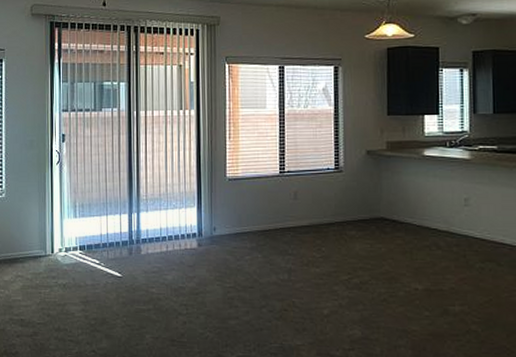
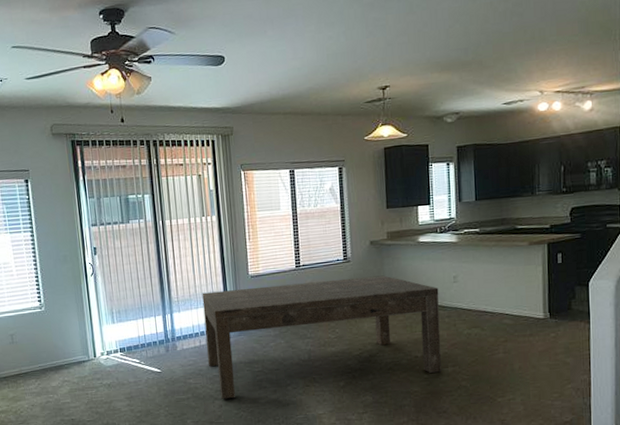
dining table: none [173,190,448,316] -> present [202,275,442,399]

